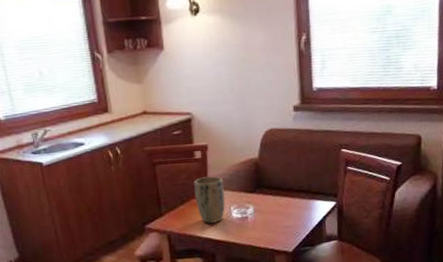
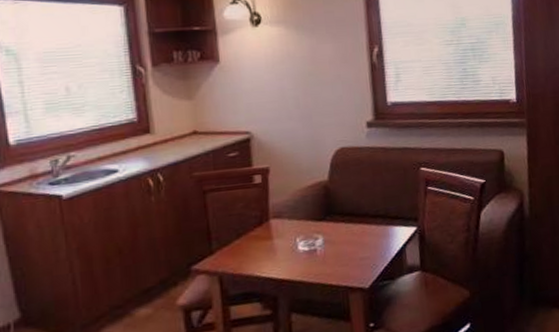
plant pot: present [194,176,225,224] -> none [252,203,290,260]

